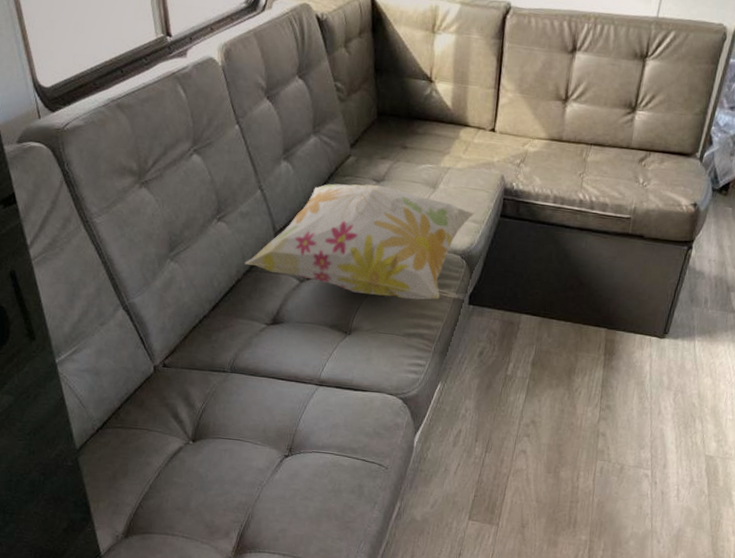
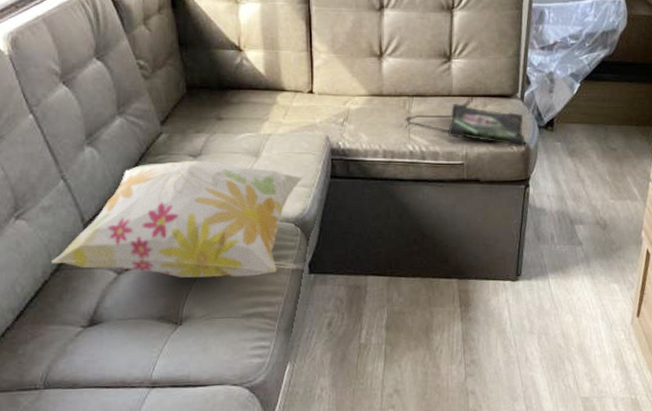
photo frame: none [579,156,699,210] -> present [405,104,526,148]

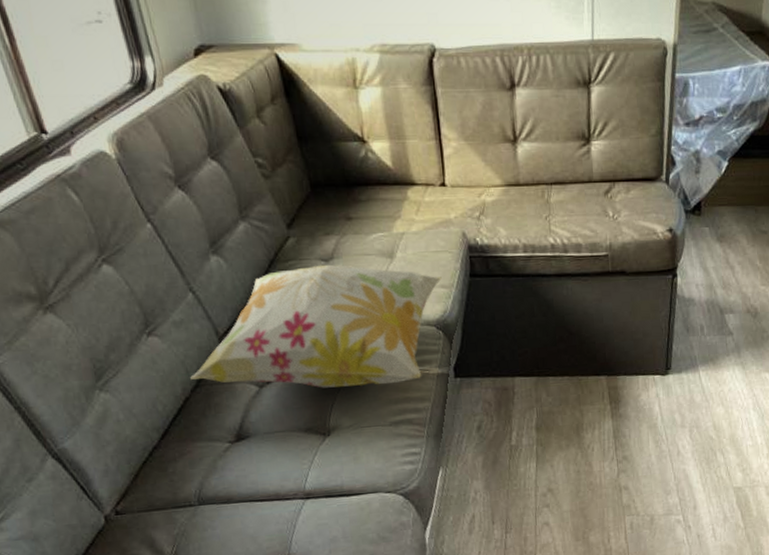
photo frame: present [405,104,526,148] -> none [544,190,672,236]

